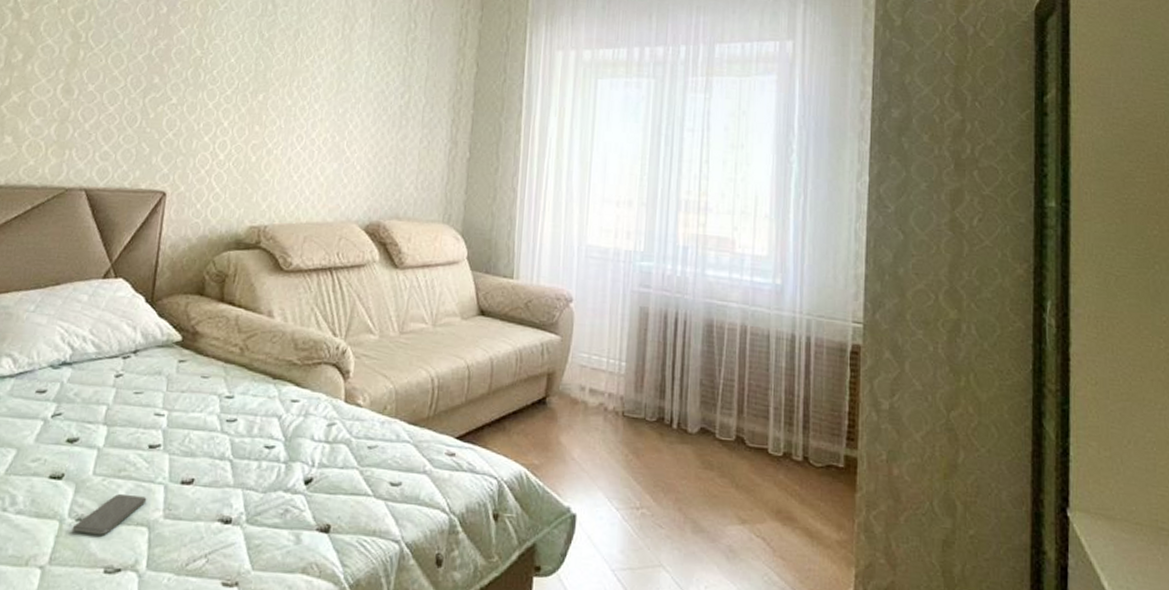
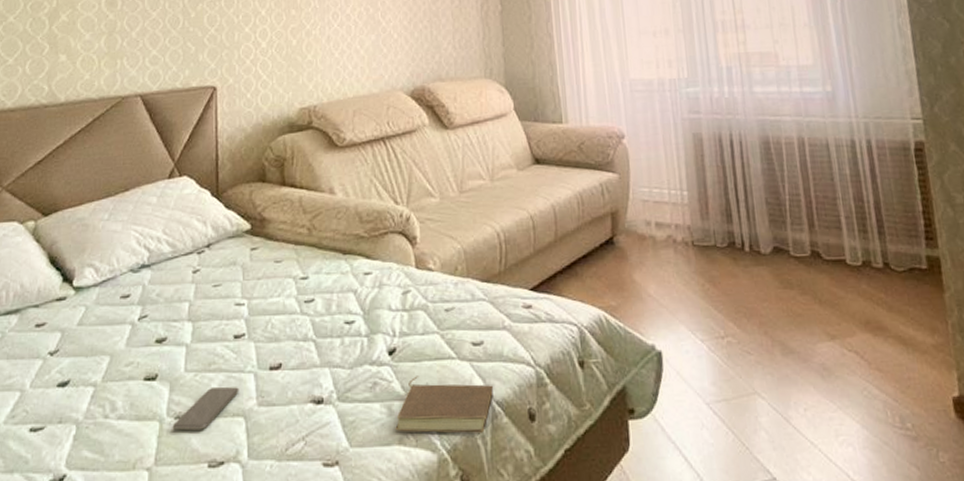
book: none [300,508,406,572] -> present [395,376,494,434]

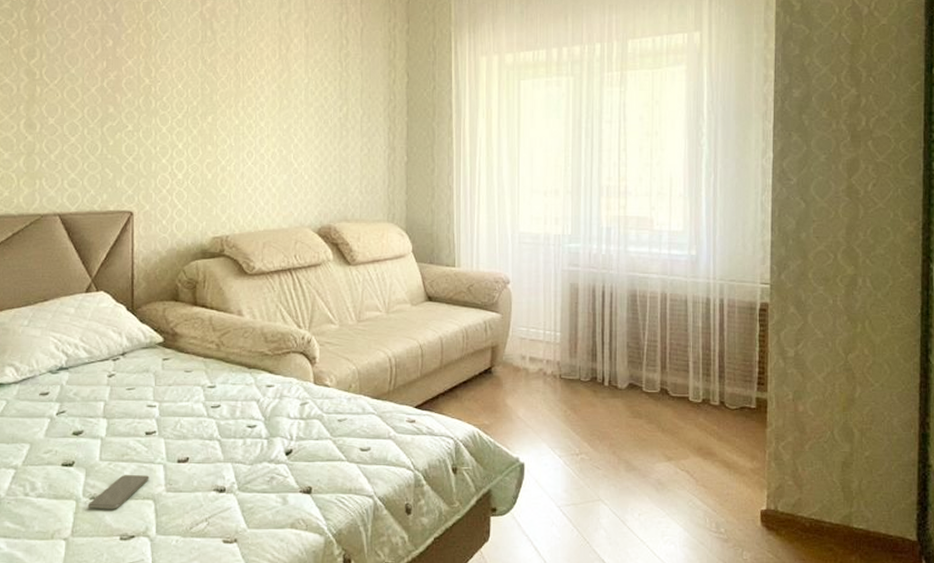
book: present [395,376,494,434] -> none [288,473,377,522]

